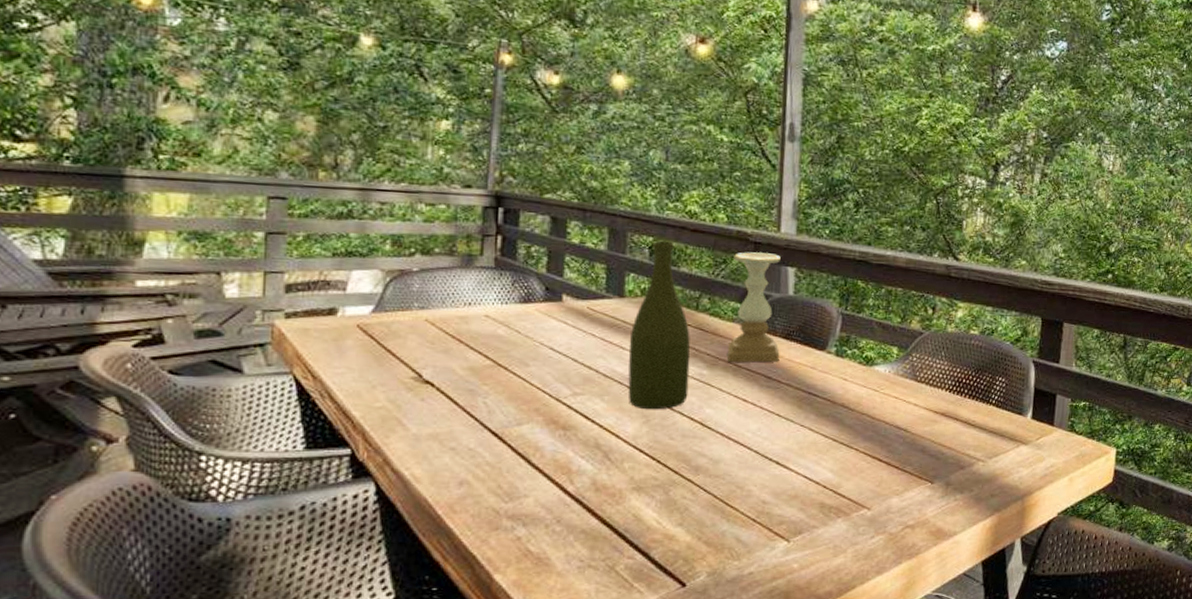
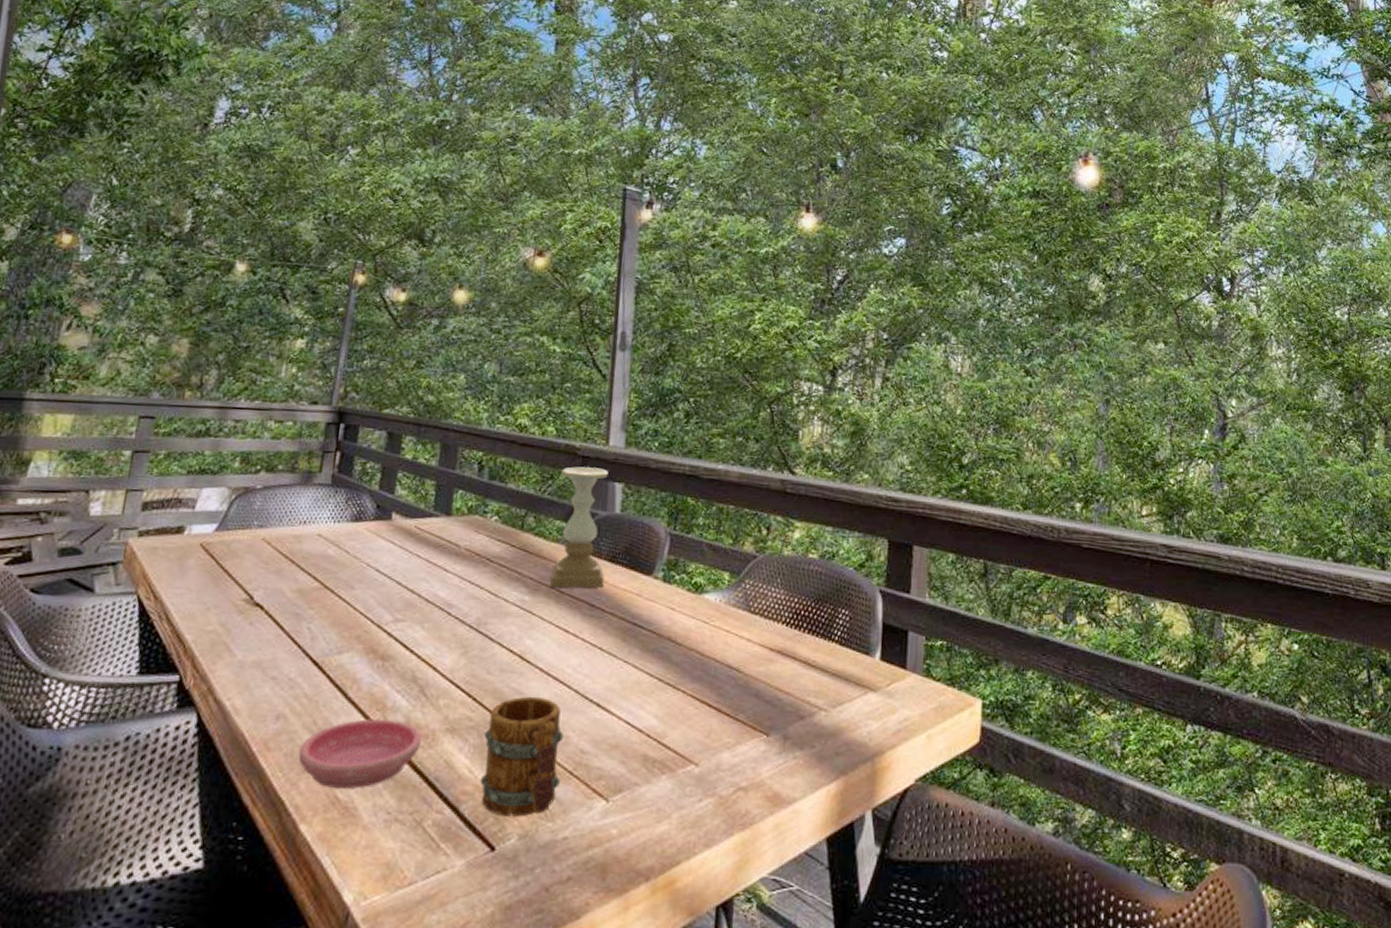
saucer: none [486,482,608,542] -> present [298,719,421,789]
bottle: present [628,240,691,410] -> none [448,455,514,640]
mug: none [668,457,747,559] -> present [480,696,564,817]

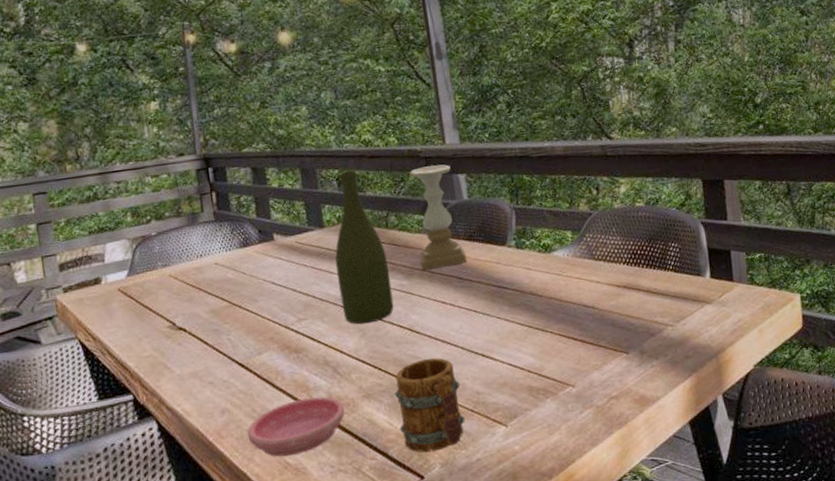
bottle: none [448,455,514,640] -> present [335,170,394,325]

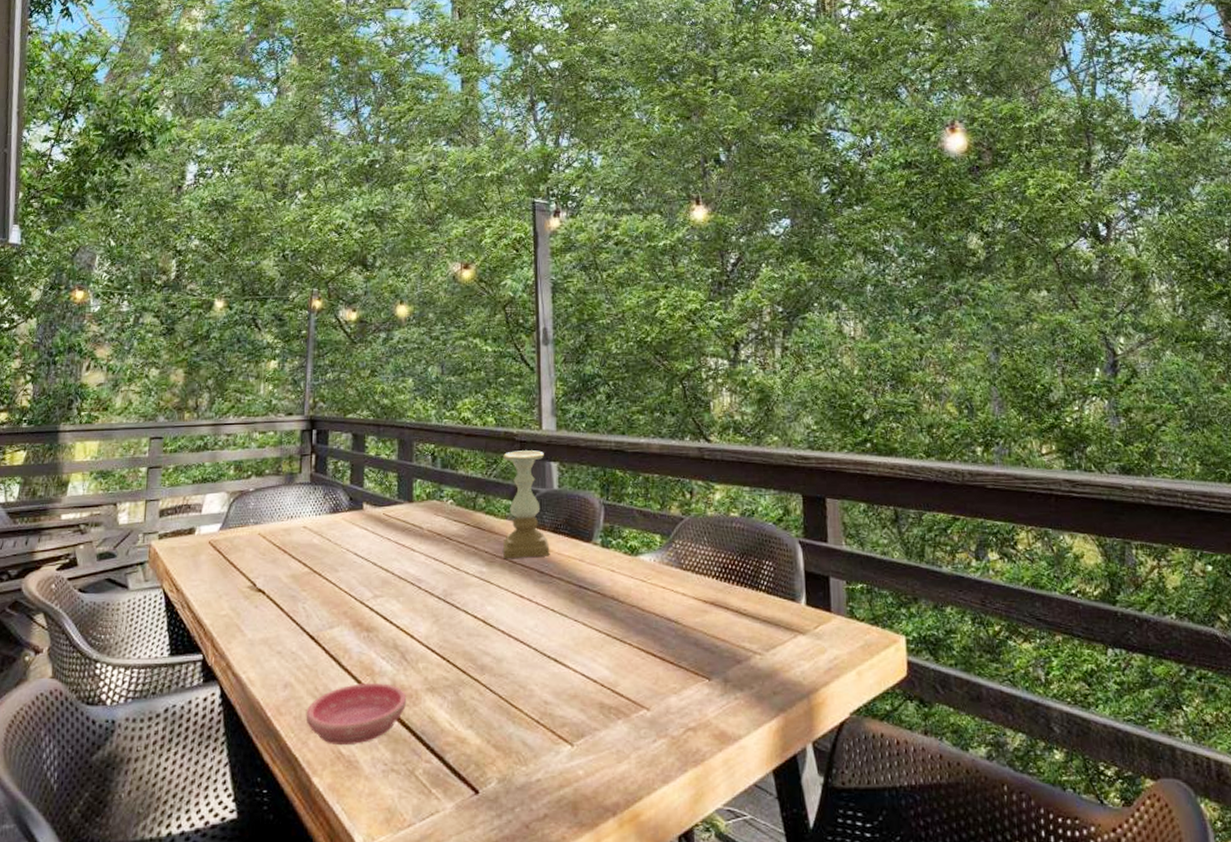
bottle: present [335,170,394,325] -> none [418,447,471,609]
mug: present [395,357,465,453] -> none [460,655,529,763]

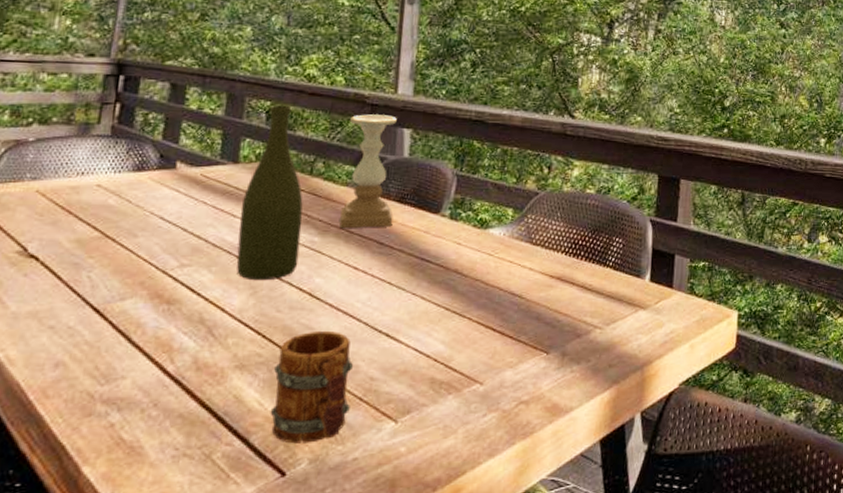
saucer: present [305,683,406,744] -> none [79,361,209,429]
bottle: none [418,447,471,609] -> present [236,104,303,281]
mug: none [460,655,529,763] -> present [270,330,354,444]

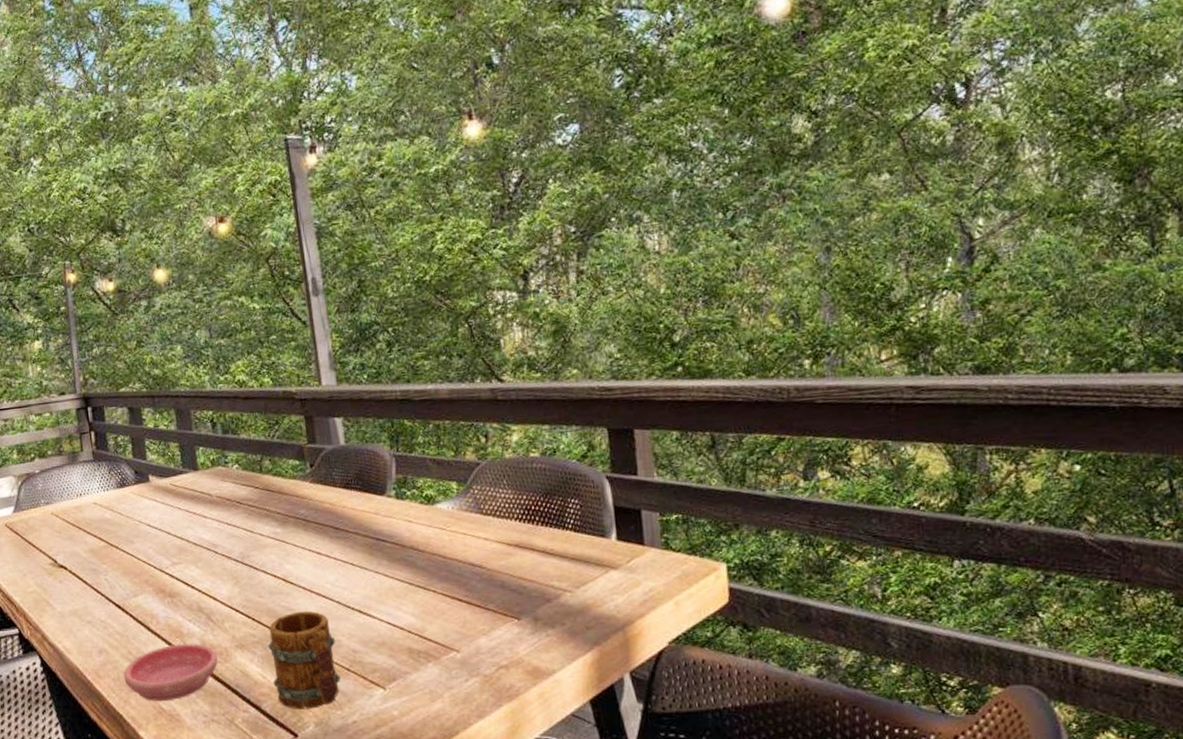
saucer: none [79,361,209,429] -> present [123,643,218,701]
bottle: present [236,104,303,281] -> none [209,412,268,572]
candle holder: present [339,114,397,229] -> none [284,407,344,519]

